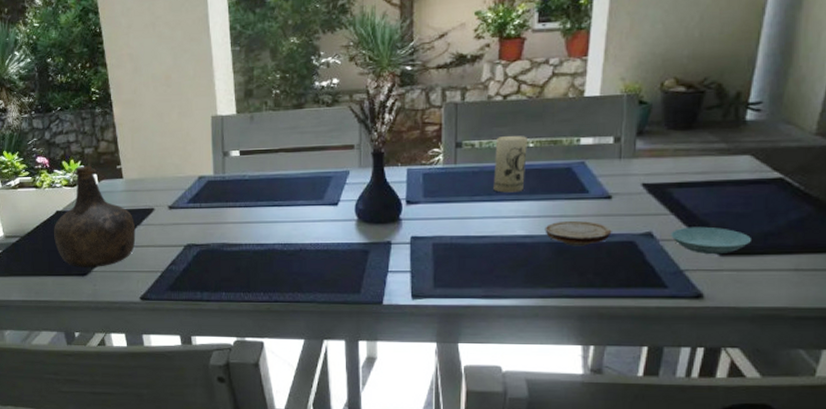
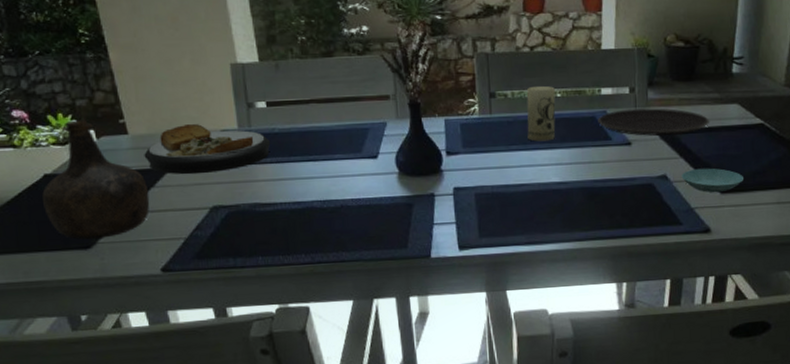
plate: none [134,170,241,215] -> present [144,124,271,175]
wood slice: present [545,220,612,246] -> none [576,166,634,191]
plate: none [574,159,712,190] -> present [598,108,710,136]

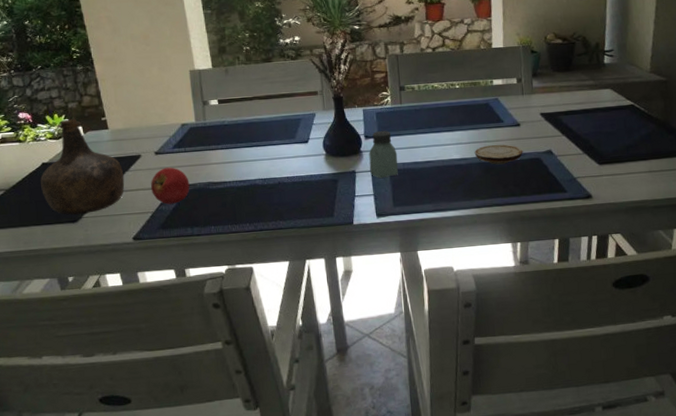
plate: present [144,124,271,175] -> none [121,119,222,161]
fruit: none [183,183,232,229] -> present [151,167,190,204]
saltshaker: none [451,146,486,204] -> present [369,131,398,179]
candle: present [526,85,556,142] -> none [430,79,456,126]
wood slice: none [576,166,634,191] -> present [474,144,523,165]
plate: present [598,108,710,136] -> none [491,94,587,118]
saucer: present [681,168,743,193] -> none [564,143,618,164]

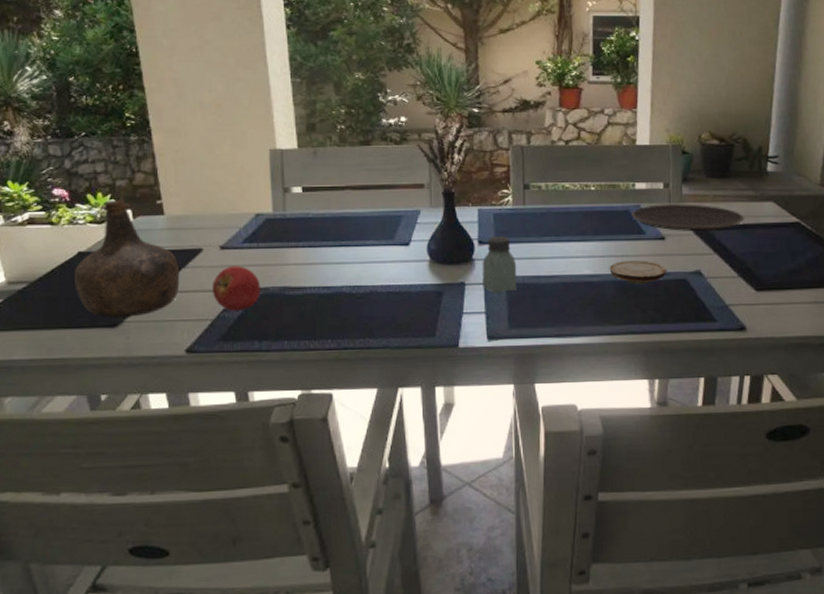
plate: none [491,94,587,118] -> present [631,204,745,232]

